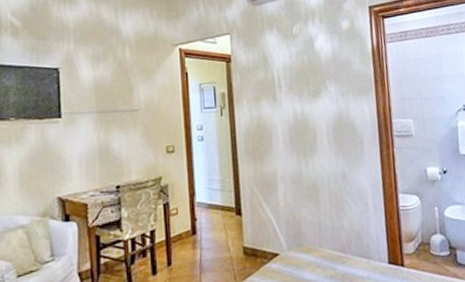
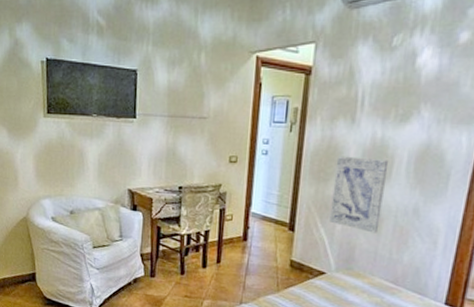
wall art: none [267,132,318,205] -> present [329,156,389,233]

